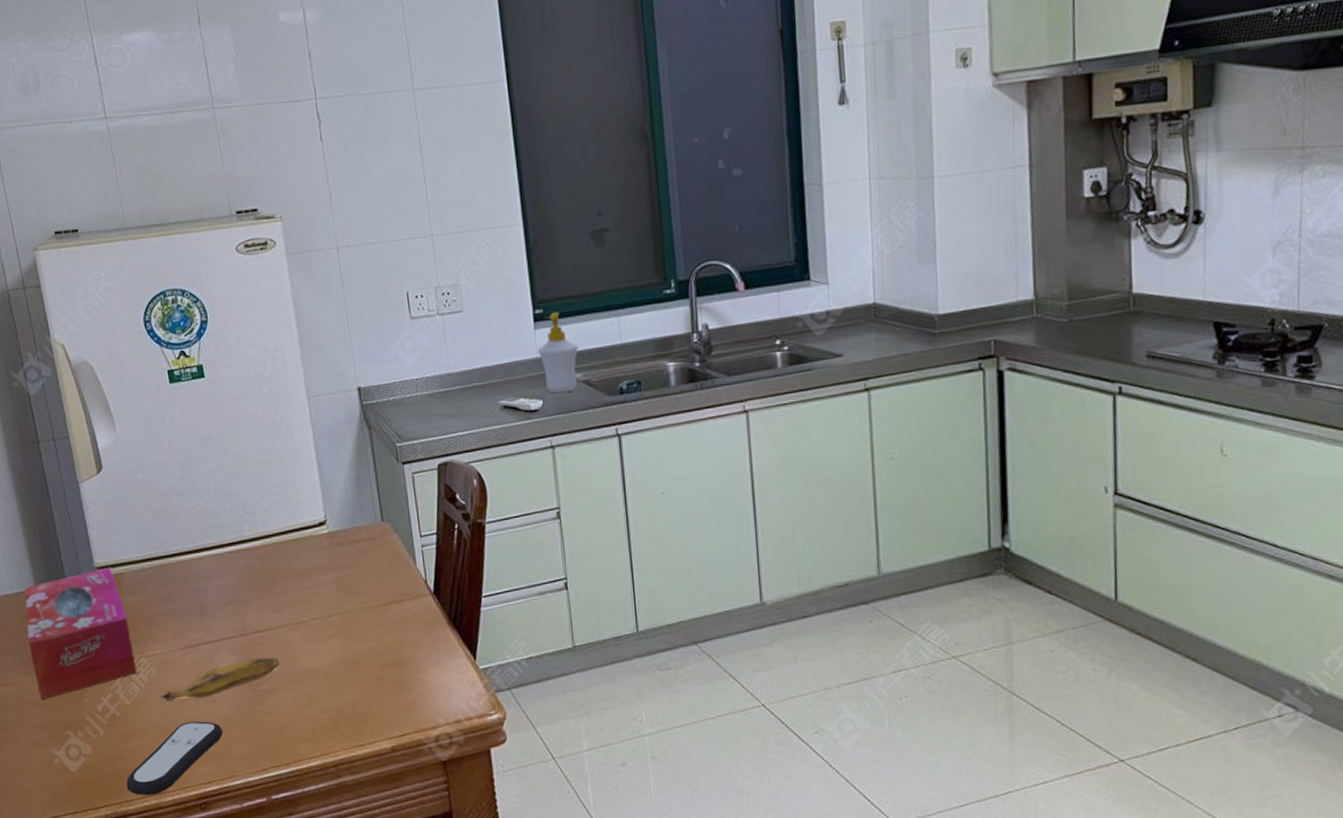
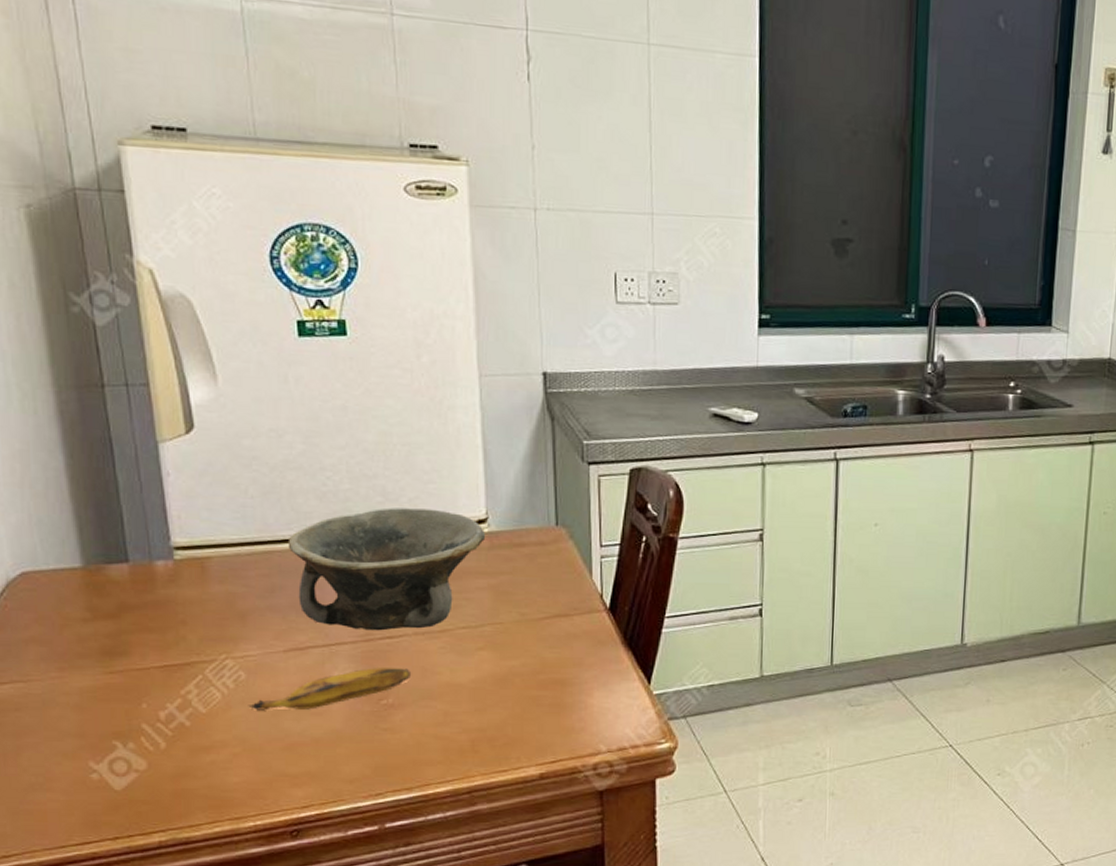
tissue box: present [24,567,137,700] -> none [65,548,219,702]
remote control: present [126,721,223,796] -> none [191,736,330,821]
bowl: none [176,517,327,627] -> present [287,508,486,631]
soap bottle: present [537,312,578,394] -> none [758,320,804,408]

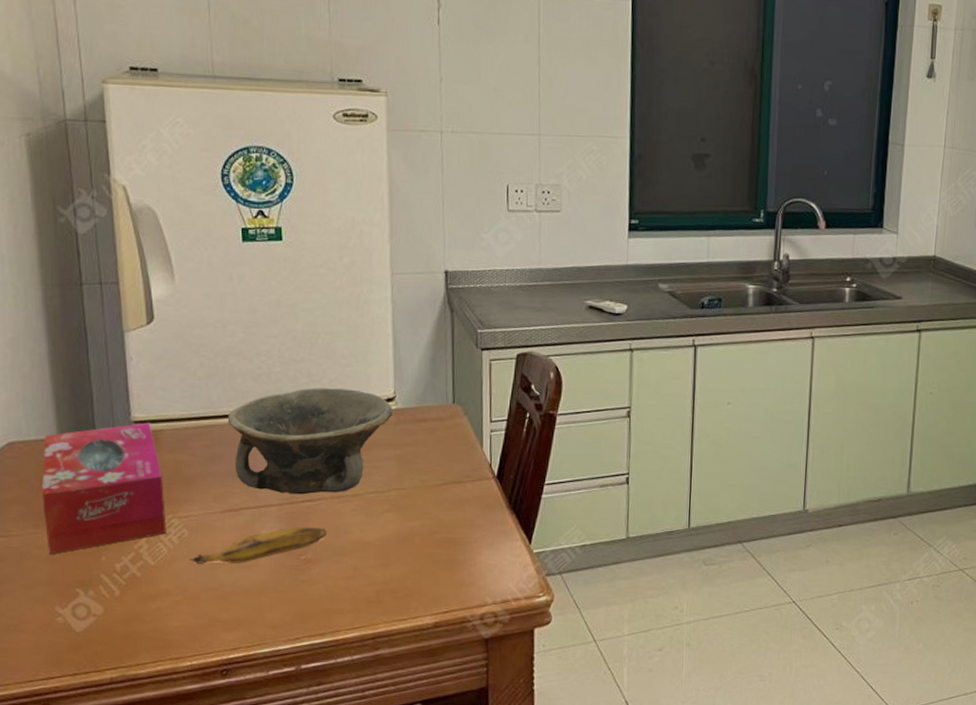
tissue box: none [65,548,219,702] -> present [42,422,166,555]

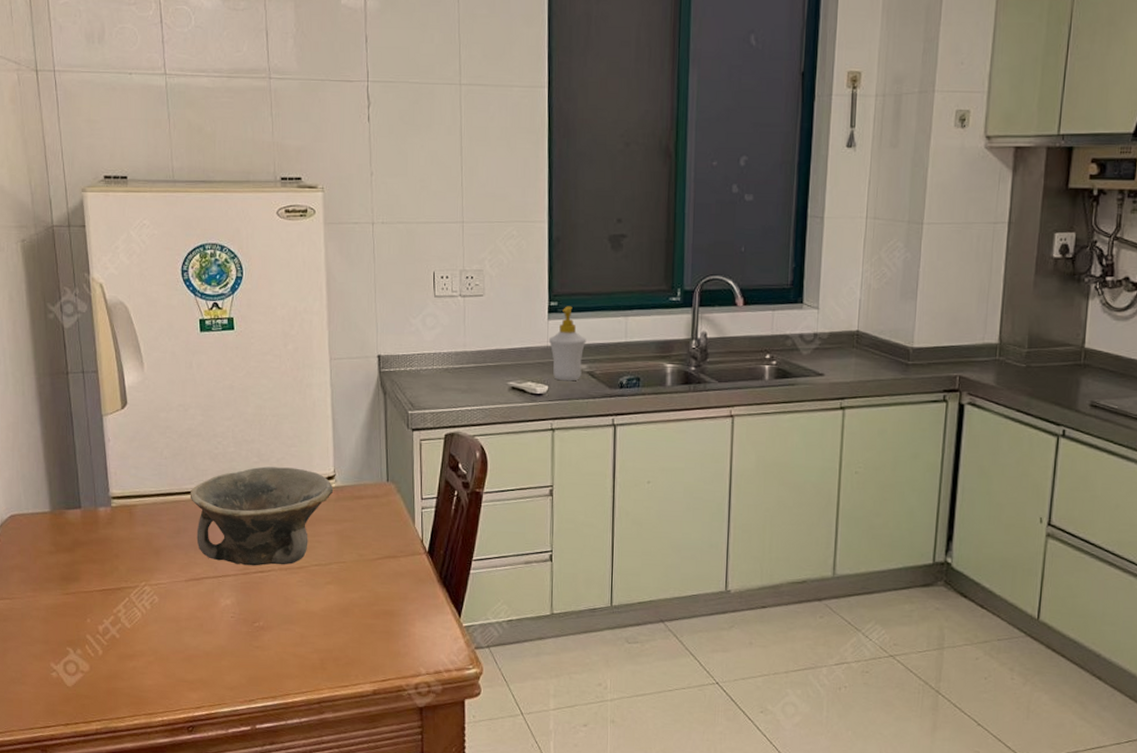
tissue box: present [42,422,166,555] -> none [38,498,140,616]
banana: present [189,527,326,564] -> none [160,596,276,629]
soap bottle: none [628,224,668,301] -> present [548,306,586,381]

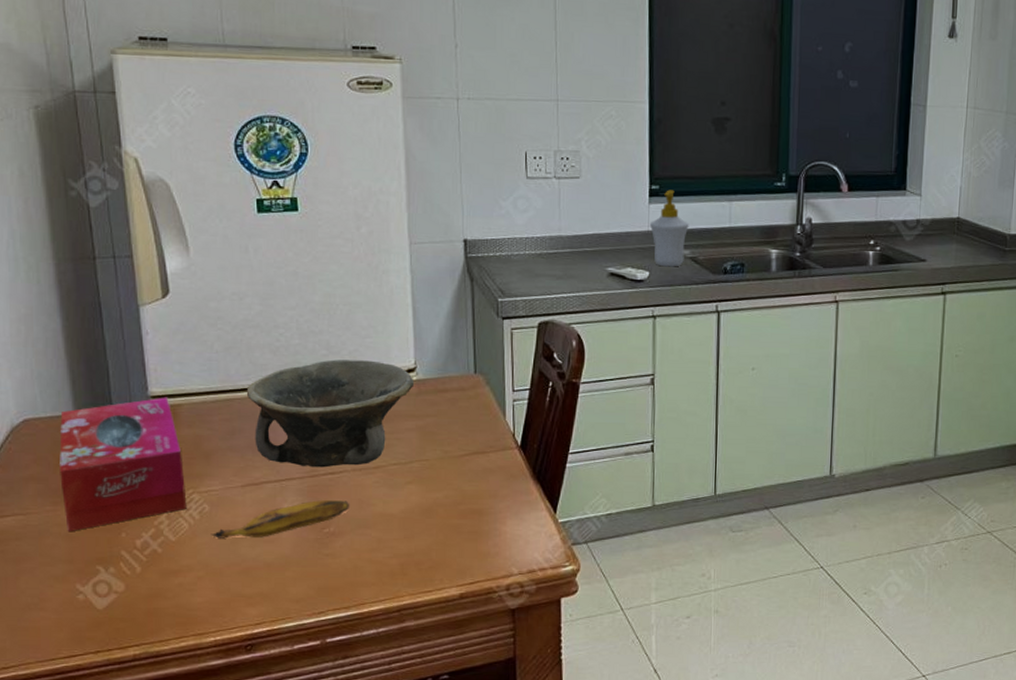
tissue box: none [38,498,140,616] -> present [59,397,187,532]
banana: none [160,596,276,629] -> present [211,500,349,539]

